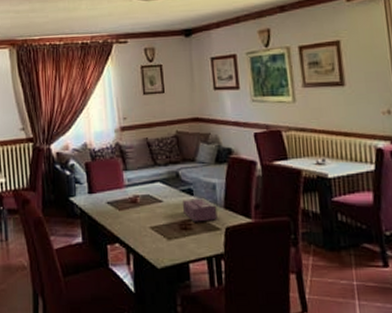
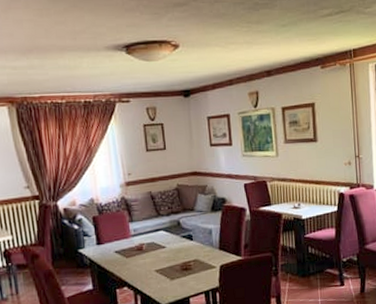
tissue box: present [182,198,218,222] -> none [183,242,213,263]

